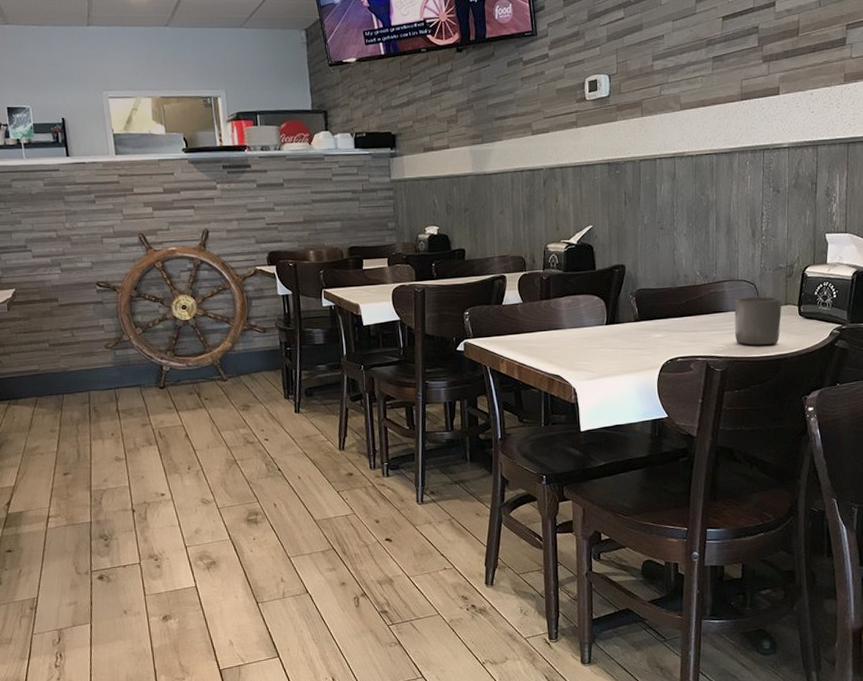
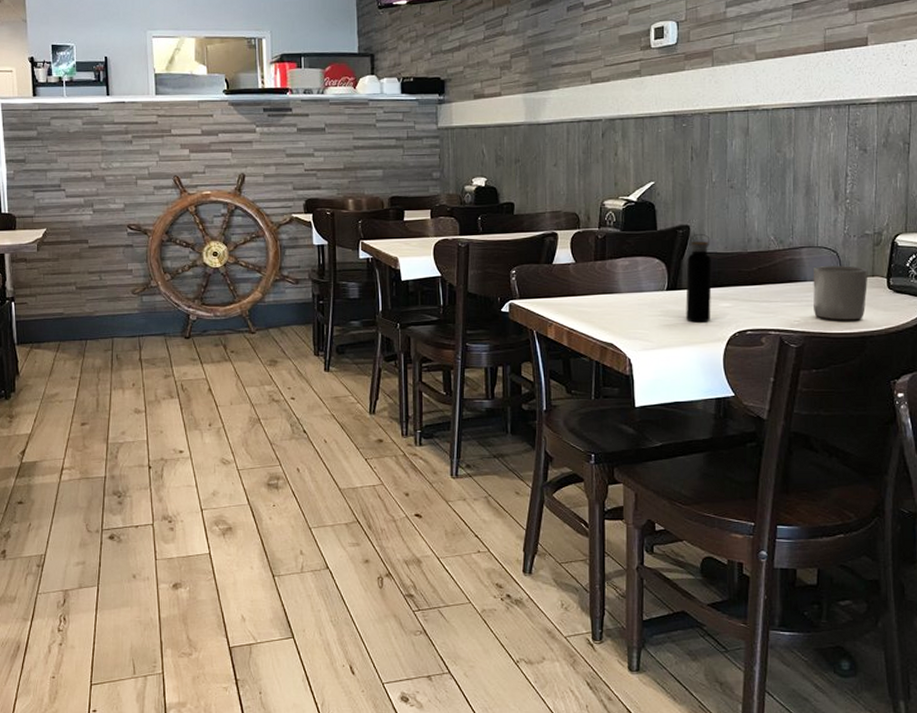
water bottle: none [623,272,646,353] -> present [686,234,712,323]

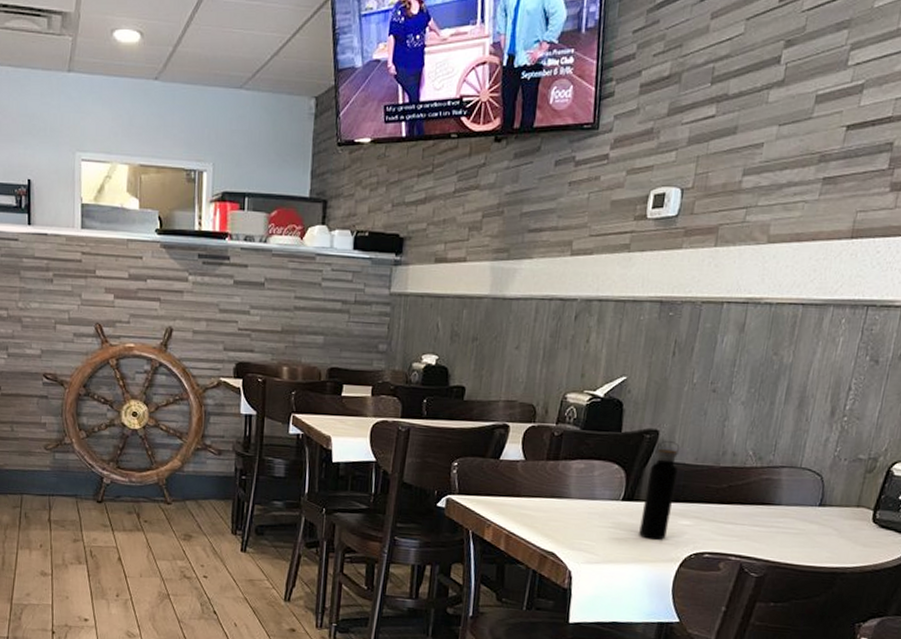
mug: present [812,266,868,321] -> none [783,490,854,555]

